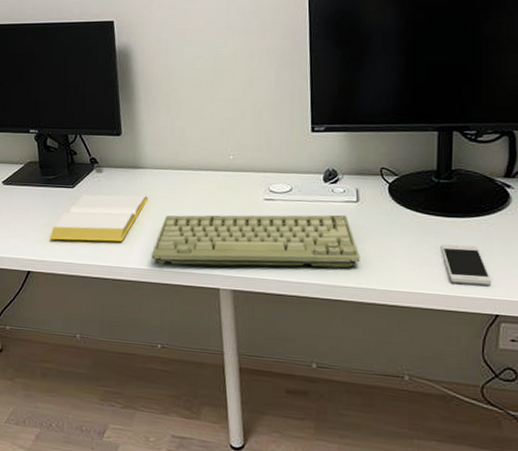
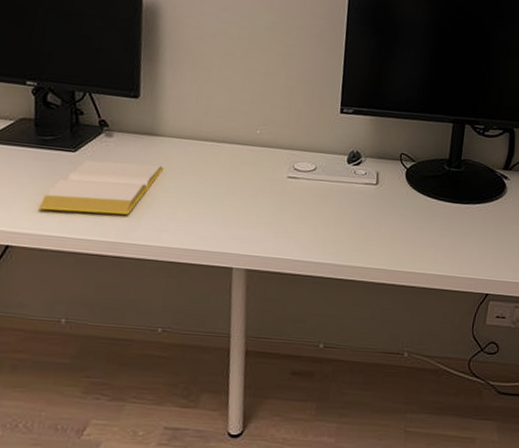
keyboard: present [151,214,360,268] -> none [160,188,375,249]
smartphone: present [441,244,492,286] -> none [446,228,486,267]

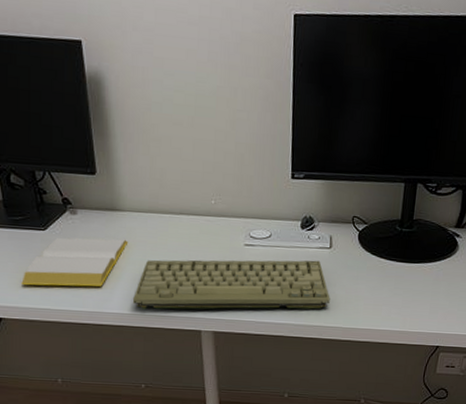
keyboard: none [160,188,375,249] -> present [132,260,330,309]

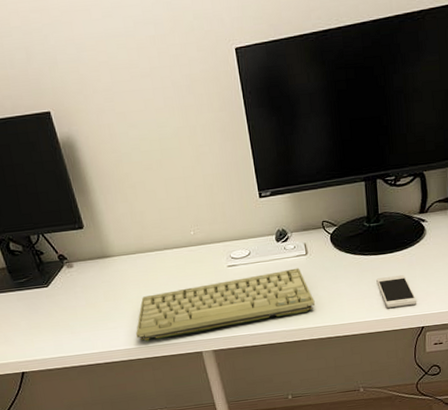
notepad: present [20,237,129,287] -> none [34,281,123,340]
smartphone: none [398,287,437,322] -> present [376,274,417,308]

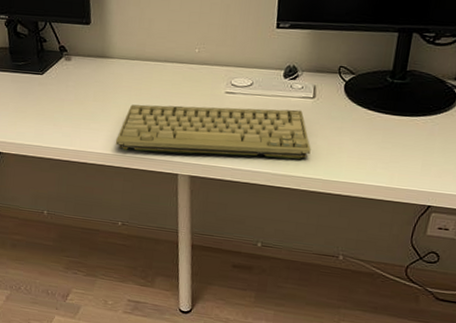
smartphone: present [376,274,417,308] -> none [386,140,430,179]

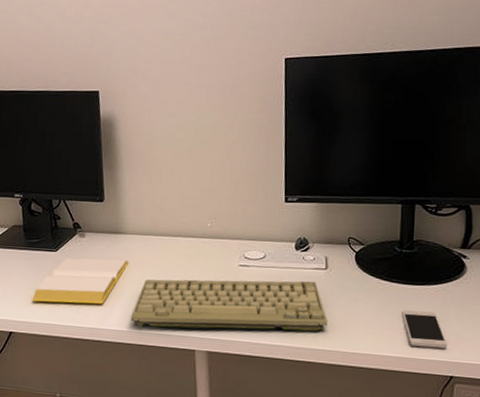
notepad: none [18,82,115,128] -> present [31,258,129,304]
smartphone: none [386,140,430,179] -> present [402,310,448,349]

